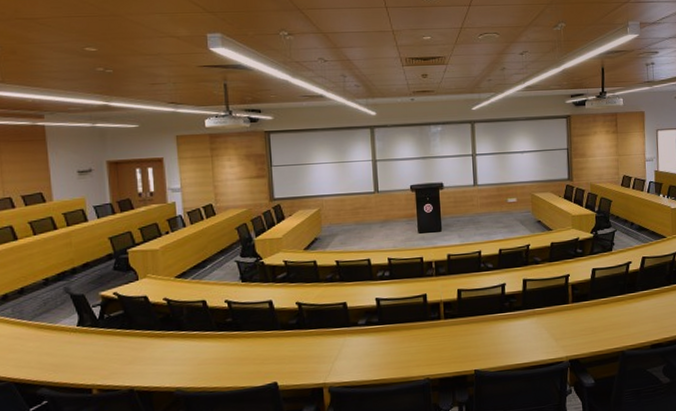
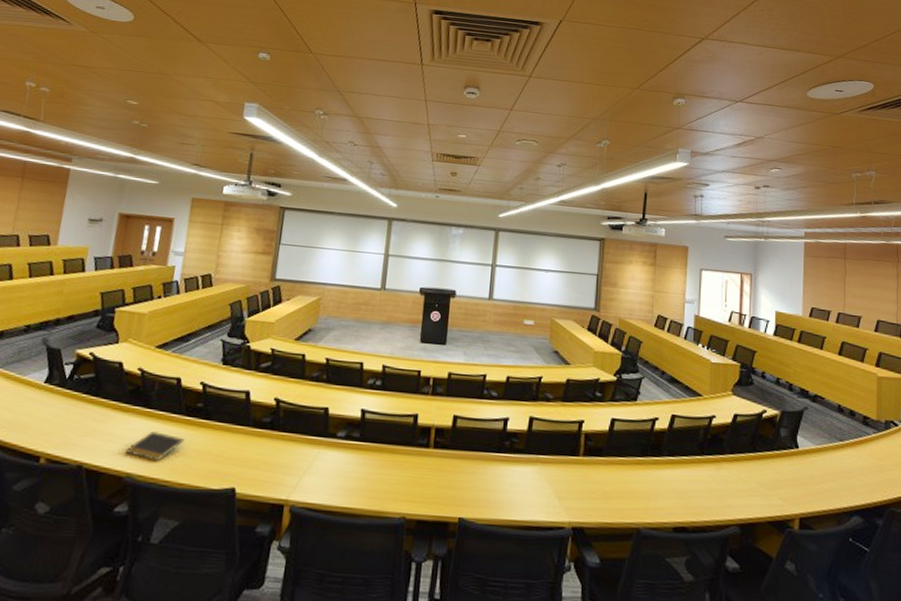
notepad: none [169,349,222,373] -> present [124,431,185,461]

